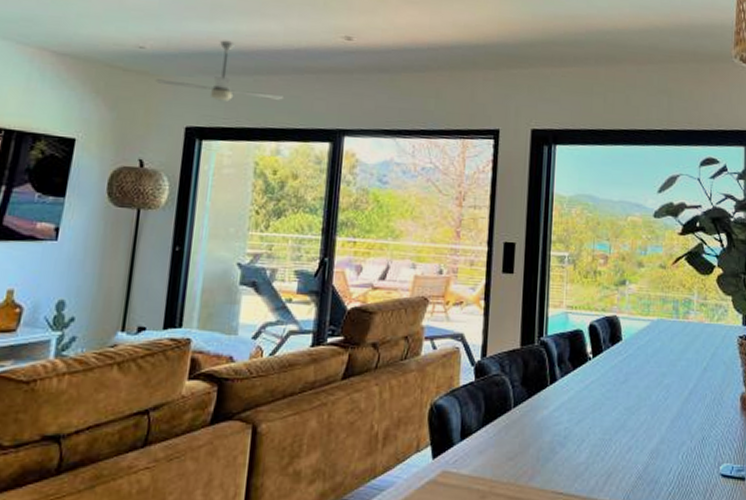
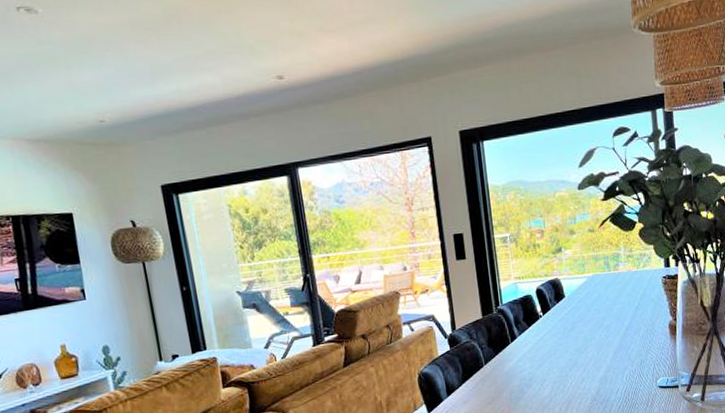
ceiling fan: present [155,40,285,102] -> none [122,100,238,157]

